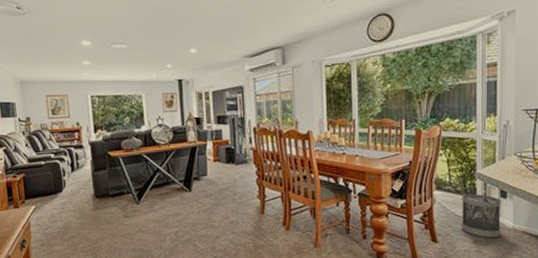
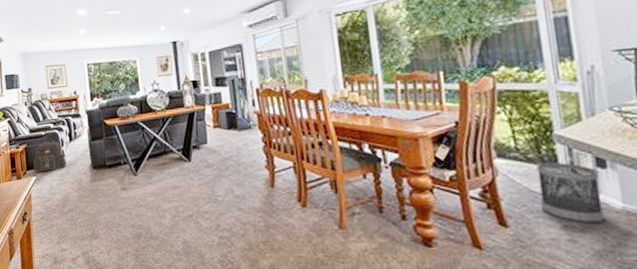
backpack: none [31,170,68,202] -> present [32,140,67,173]

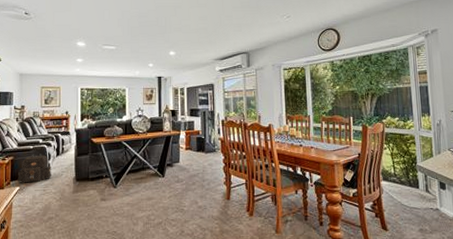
wastebasket: present [536,162,605,224] -> none [406,184,443,228]

